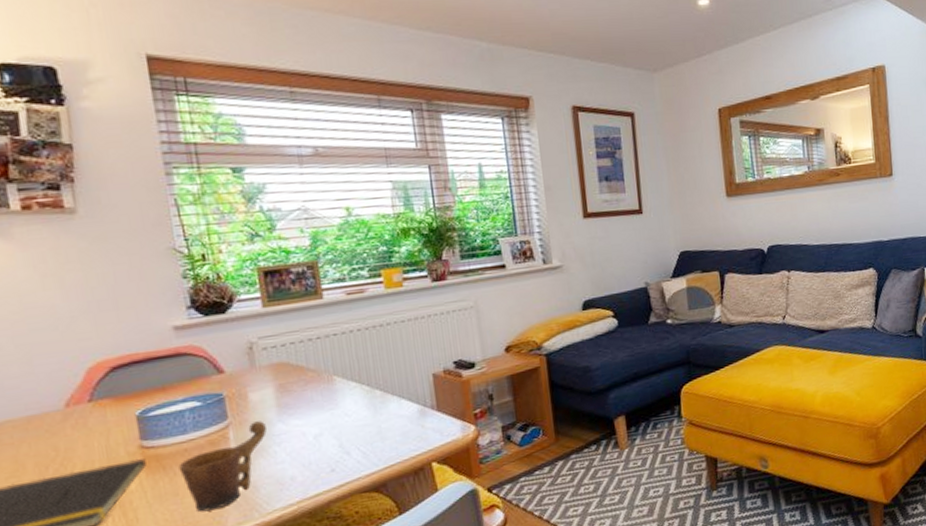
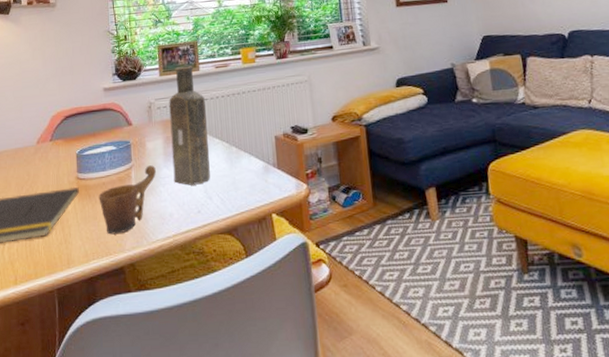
bottle: none [279,292,347,441] -> present [169,66,210,186]

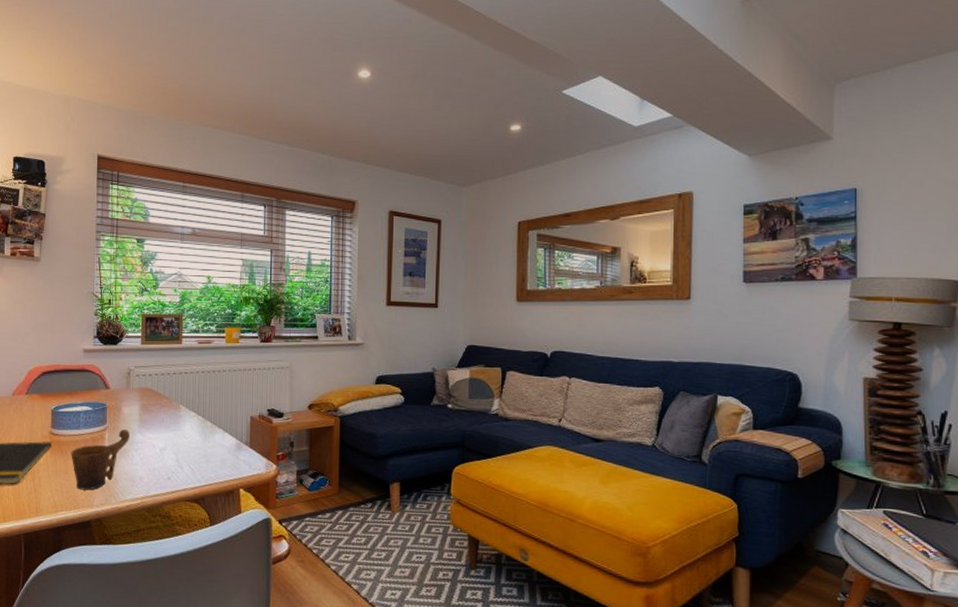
bottle: present [169,66,210,186] -> none [147,338,185,453]

